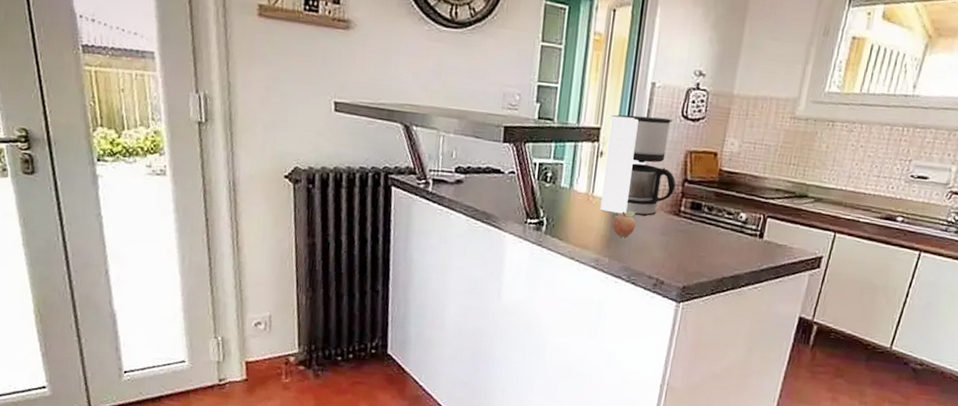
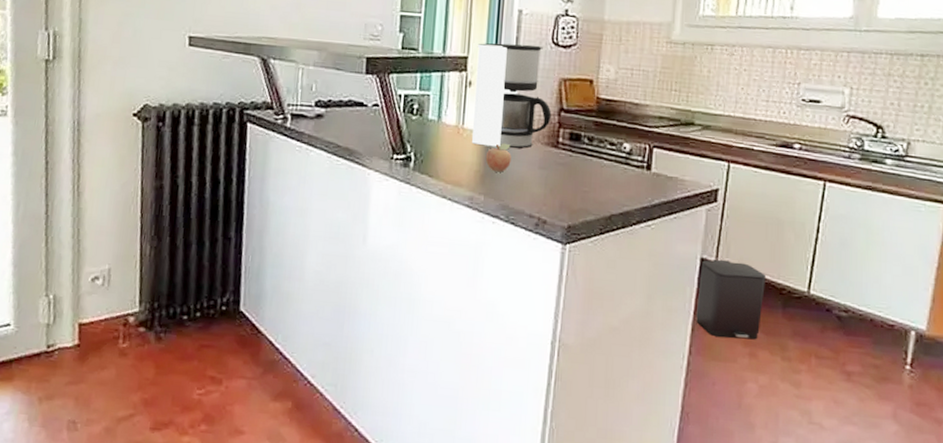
pedal bin: none [788,318,856,387] -> present [696,259,767,340]

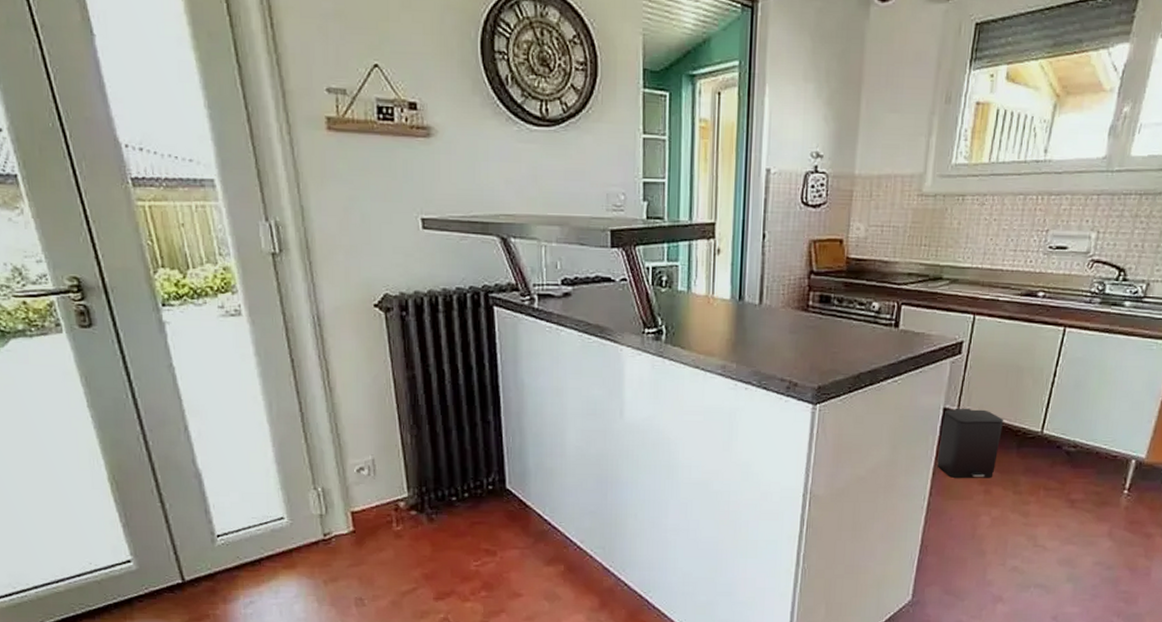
coffee maker: present [472,43,552,150] -> none [722,206,801,315]
fruit: present [485,143,511,172] -> none [736,310,762,339]

